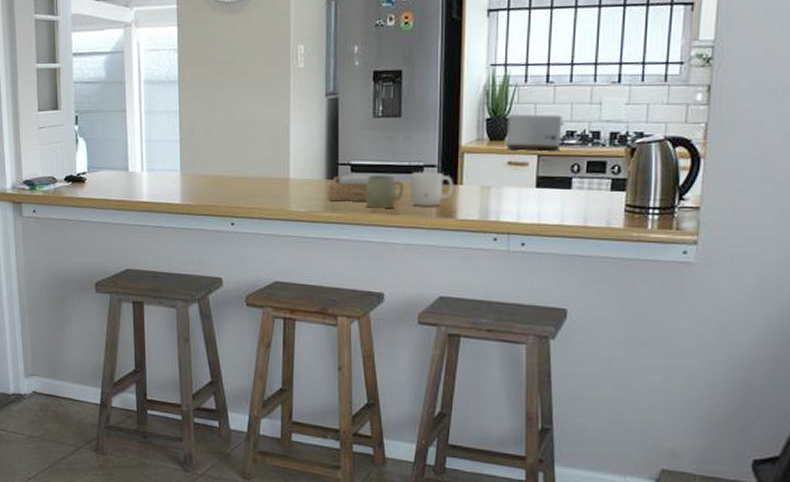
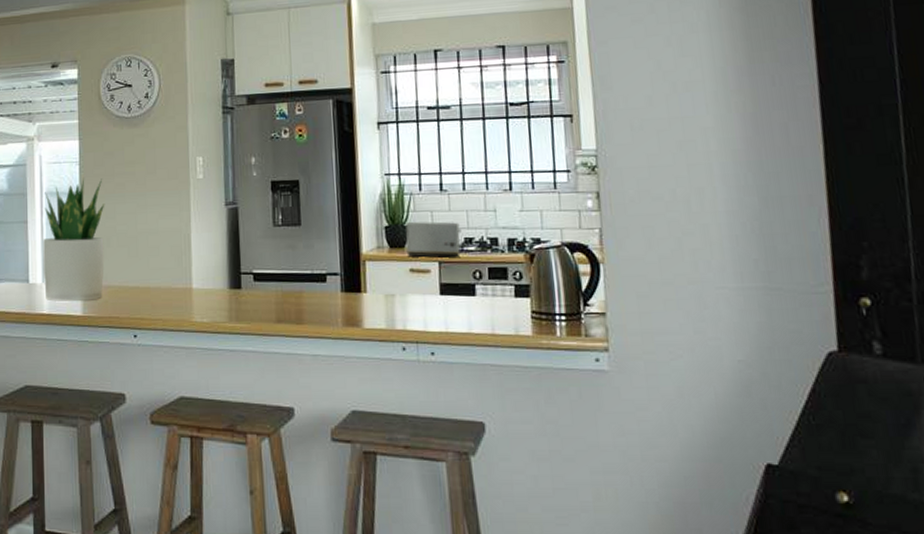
planter: none [141,66,204,191] -> present [42,178,105,303]
napkin holder: present [328,175,372,203] -> none [231,283,275,312]
mug: present [365,176,403,209] -> none [269,284,308,319]
mug: present [410,171,454,207] -> none [314,279,358,316]

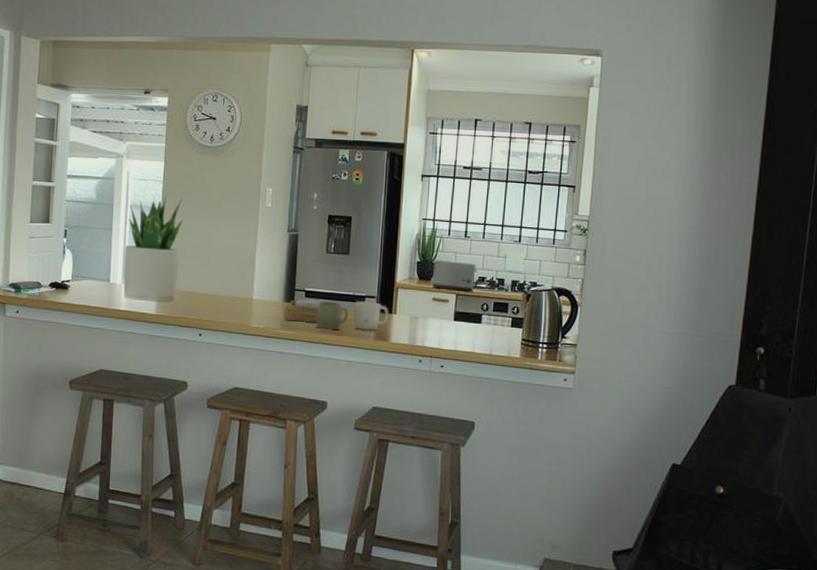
napkin holder: none [231,283,275,312] -> present [284,299,323,324]
mug: none [269,284,308,319] -> present [316,302,348,331]
mug: none [314,279,358,316] -> present [353,300,389,331]

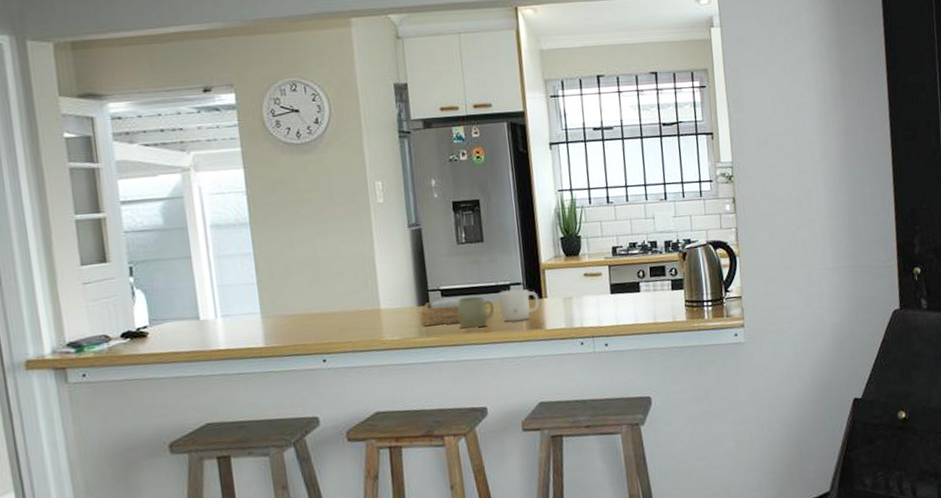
planter: present [123,196,183,303] -> none [209,207,286,336]
toaster: present [432,259,477,292] -> none [578,229,627,263]

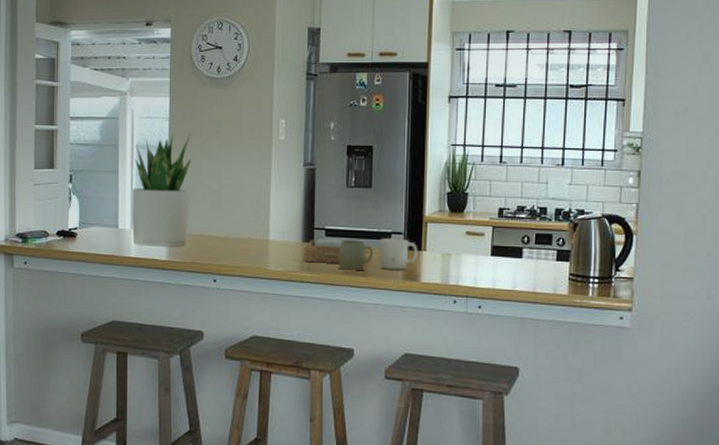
planter: none [209,207,286,336] -> present [131,133,192,248]

